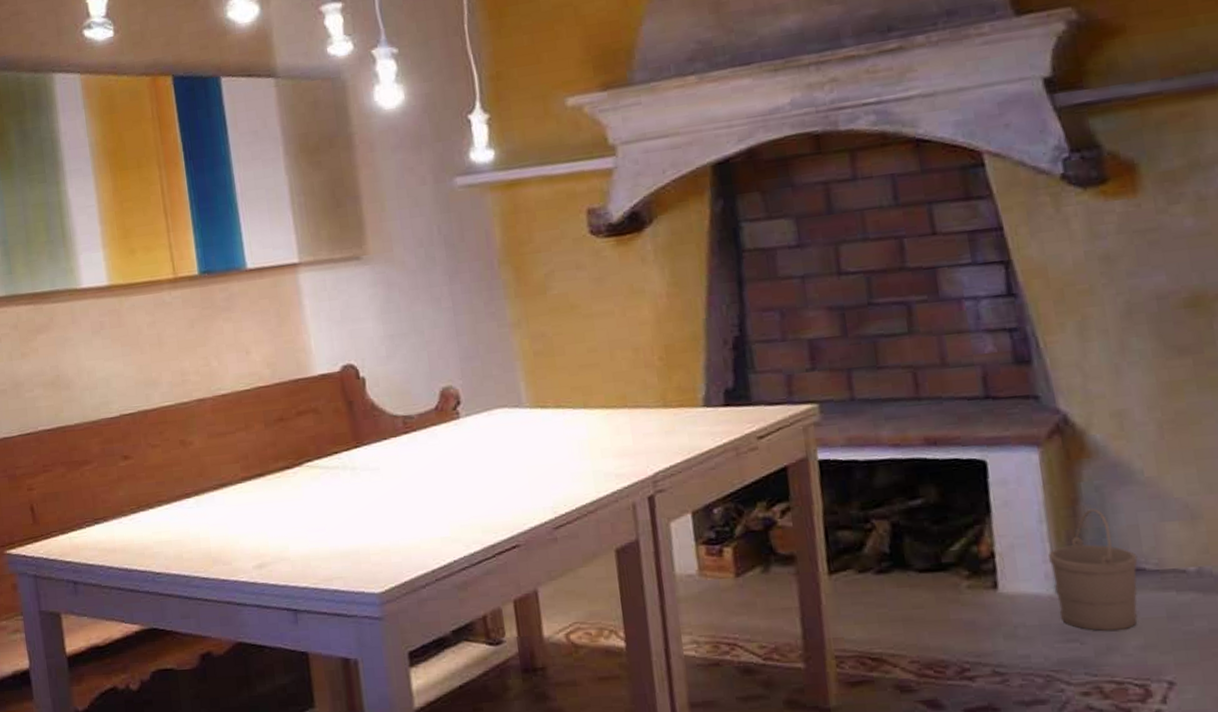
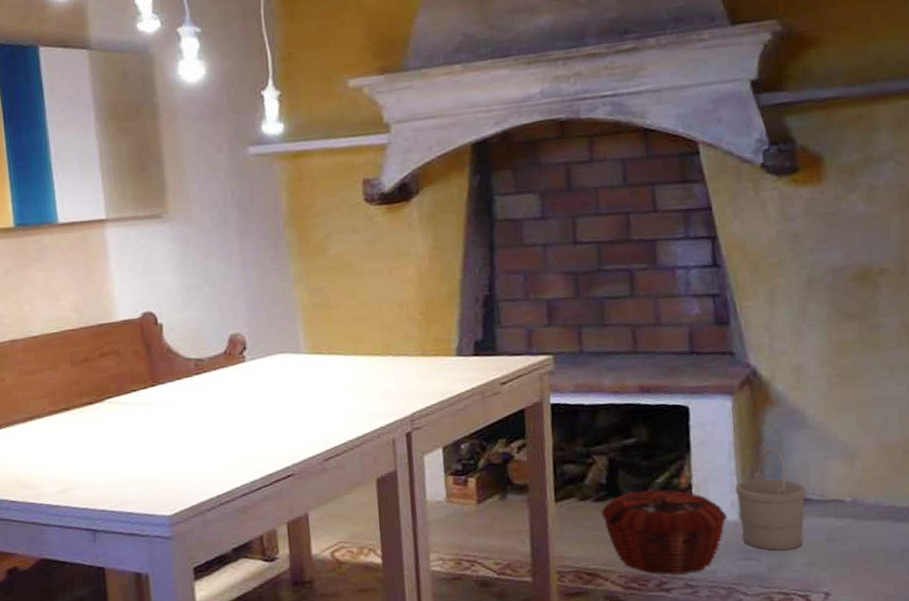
woven basket: none [884,558,1042,660] -> present [601,489,728,575]

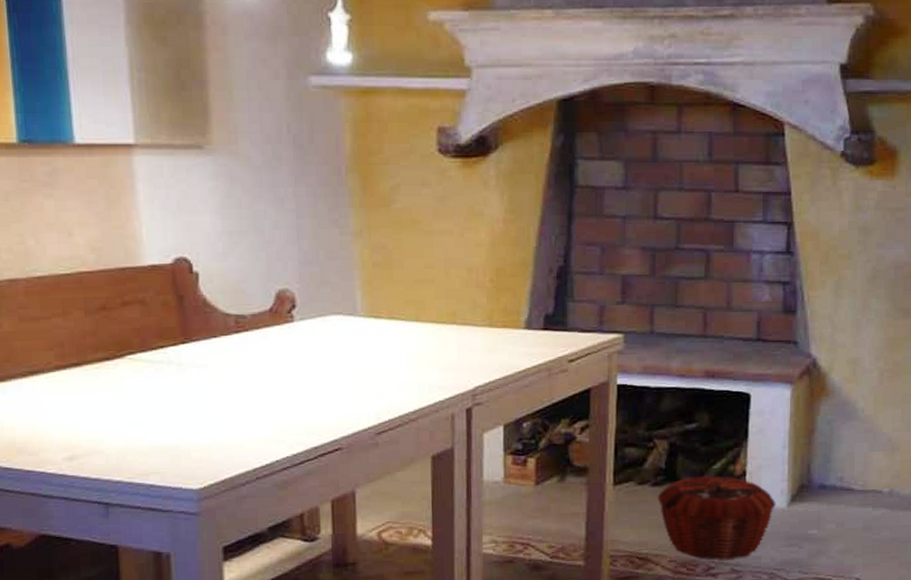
bucket: present [735,448,806,551] -> none [786,438,850,538]

